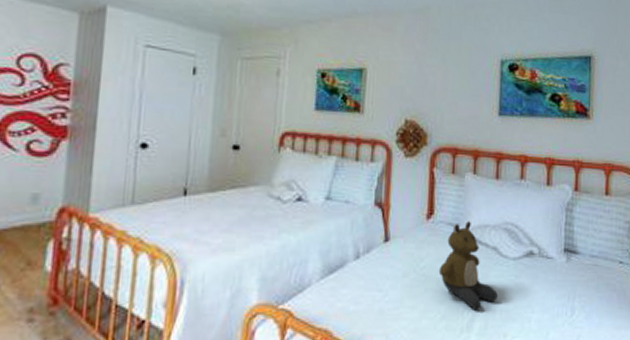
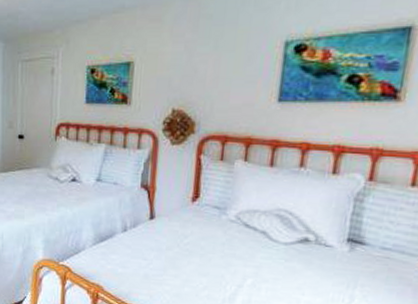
bear: present [438,221,498,309] -> none [202,205,264,285]

